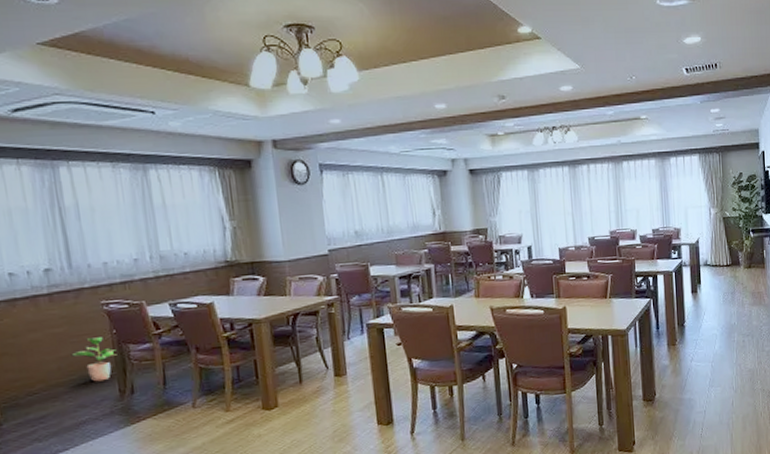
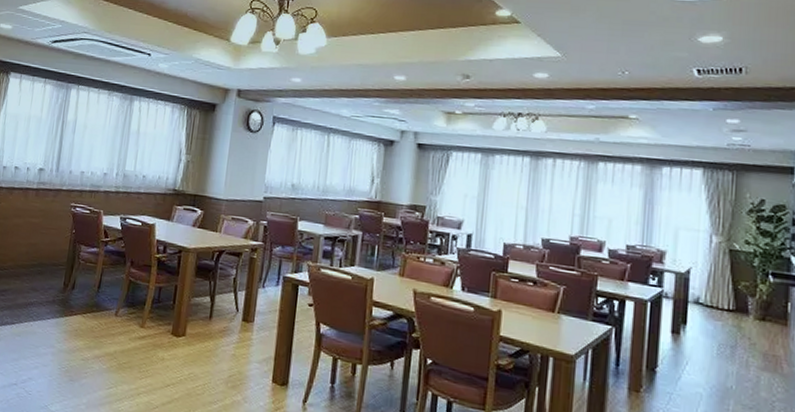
potted plant: present [71,337,117,382] -> none [38,232,71,272]

